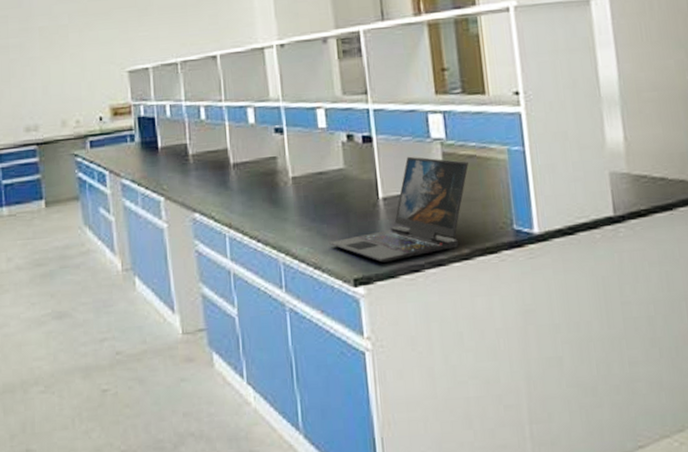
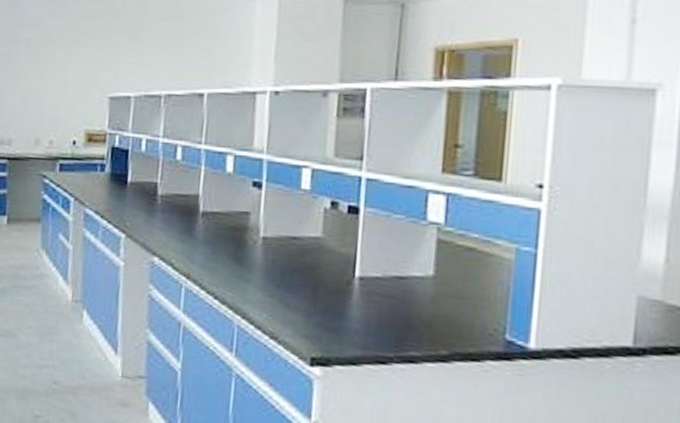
laptop: present [329,156,469,263] -> none [291,236,466,348]

